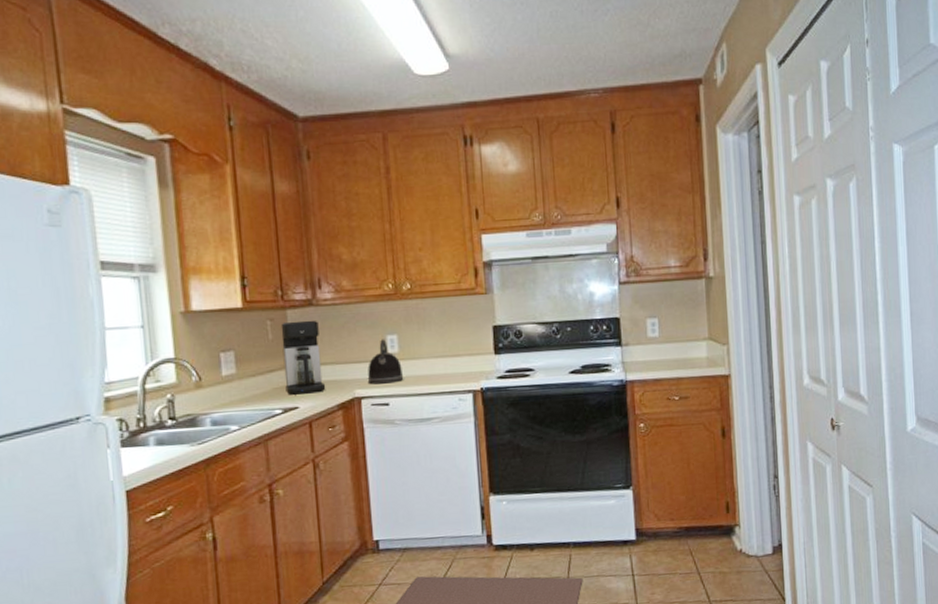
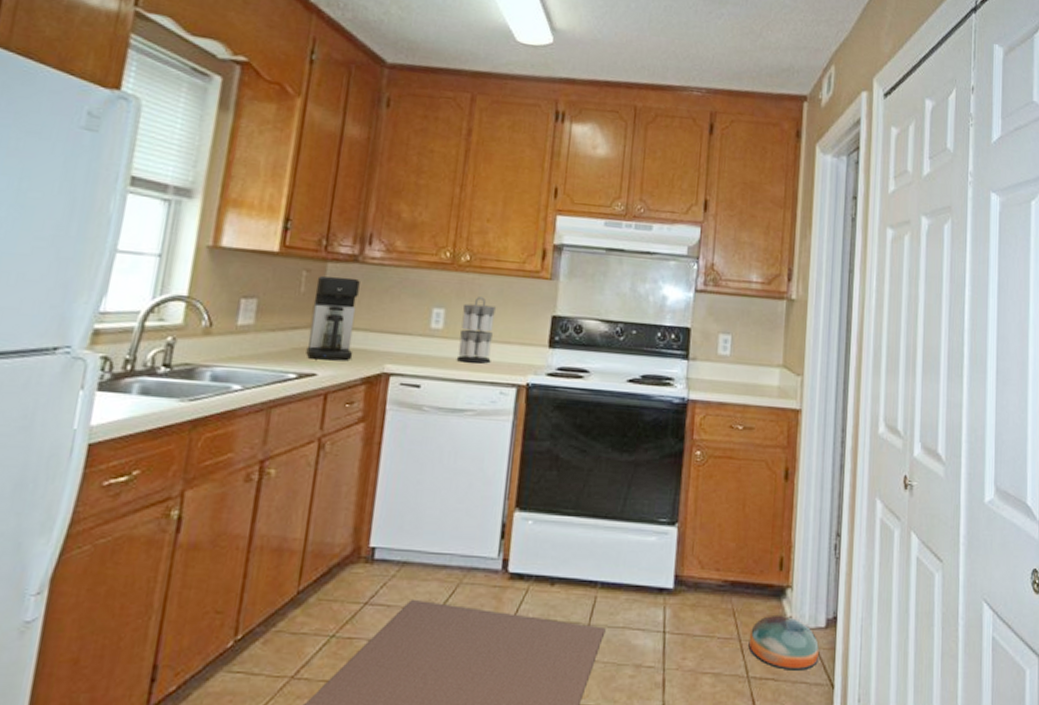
kettle: present [367,339,404,385] -> none [401,311,444,363]
spice rack: none [413,319,446,378] -> present [456,297,496,364]
pet bowl: none [706,548,770,592] -> present [748,614,820,671]

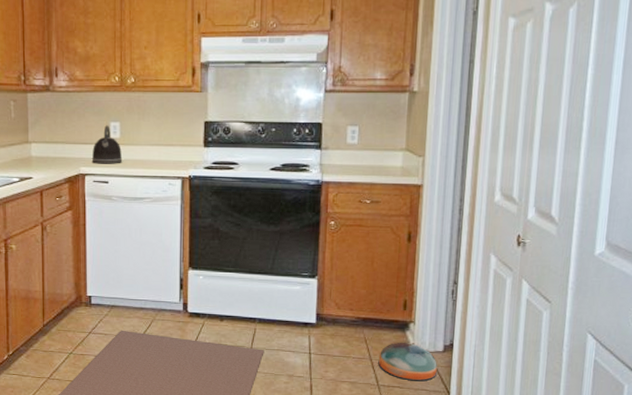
coffee maker: present [306,276,360,360] -> none [22,103,56,167]
kettle: none [401,311,444,363] -> present [91,125,123,164]
spice rack: present [456,297,496,364] -> none [133,111,159,162]

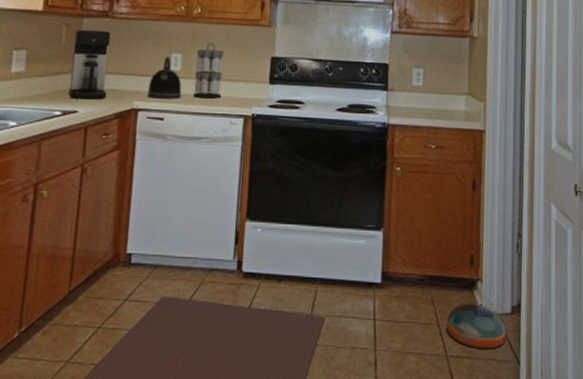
coffee maker: none [22,103,56,167] -> present [68,30,111,99]
spice rack: none [133,111,159,162] -> present [192,43,224,99]

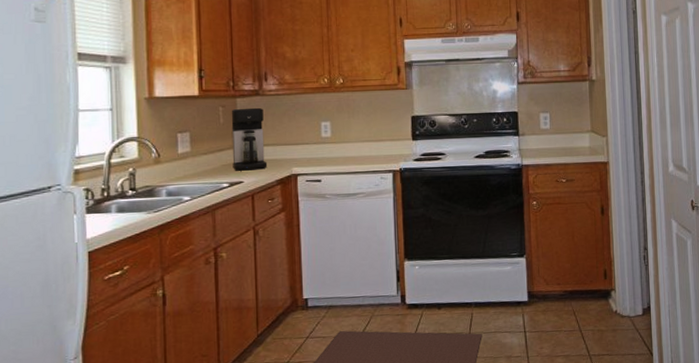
kettle: present [147,56,182,99] -> none [303,125,335,164]
spice rack: present [192,43,224,99] -> none [344,109,371,159]
pet bowl: present [446,303,507,350] -> none [587,309,640,347]

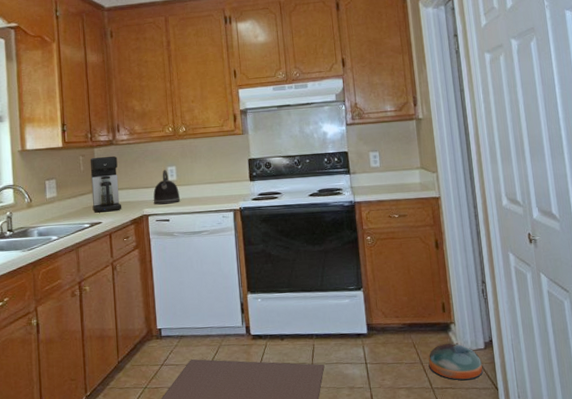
kettle: none [303,125,335,164] -> present [153,170,181,205]
pet bowl: none [587,309,640,347] -> present [428,343,483,381]

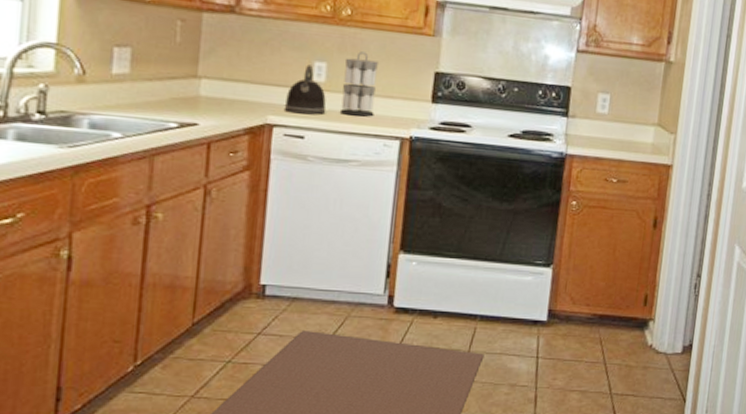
coffee maker: present [90,155,122,213] -> none [186,26,238,111]
spice rack: none [187,154,213,200] -> present [339,51,378,117]
pet bowl: present [428,343,483,381] -> none [612,342,676,388]

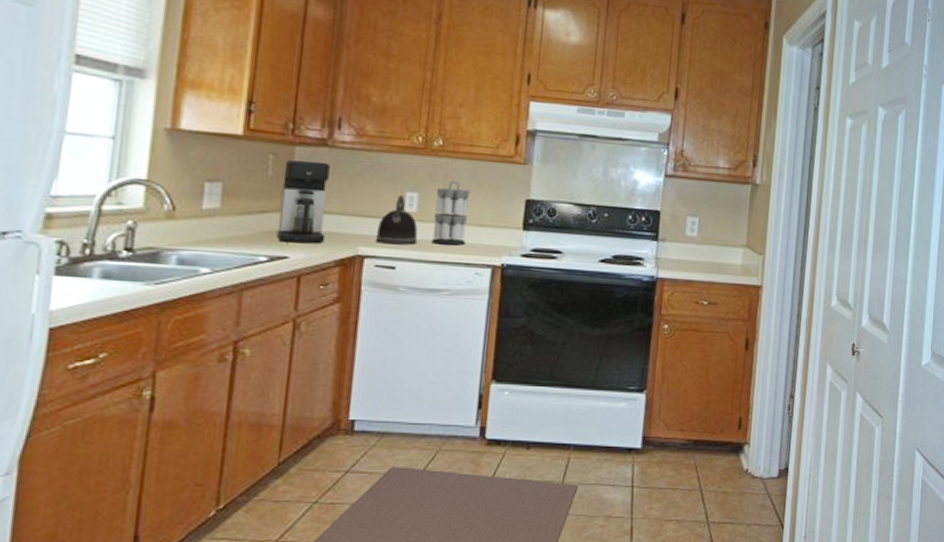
coffee maker: none [186,26,238,111] -> present [276,160,330,243]

